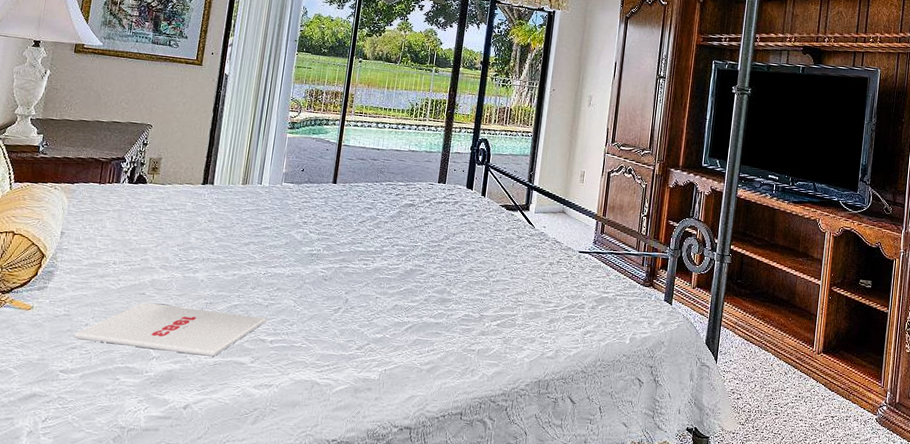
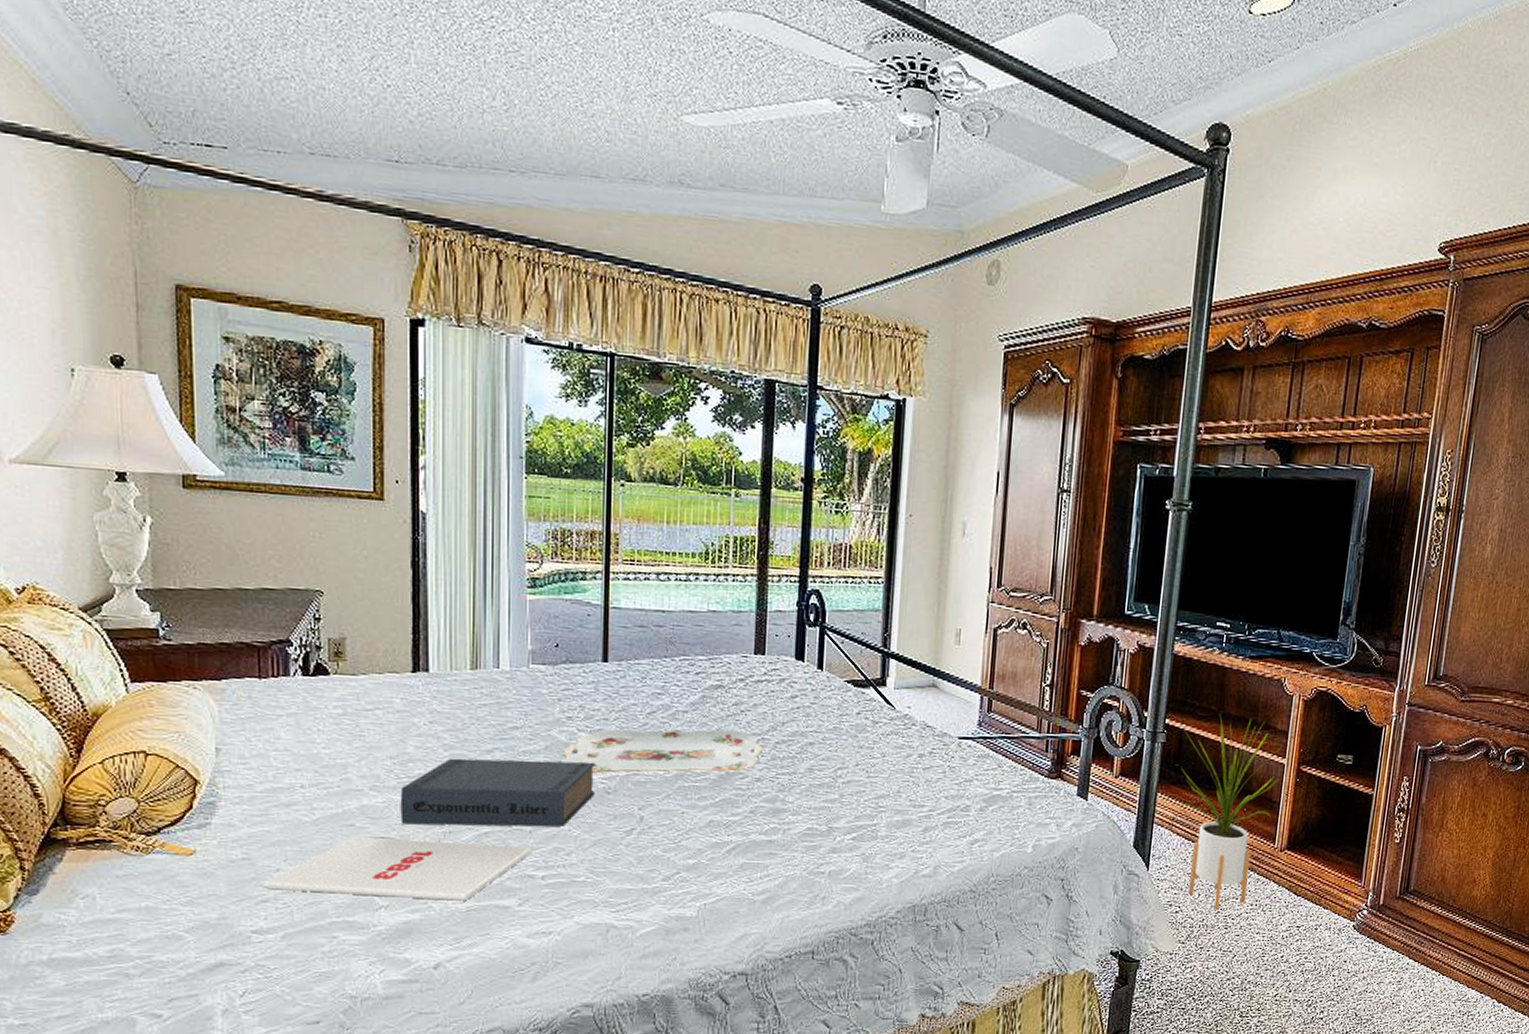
book: none [178,248,319,303] -> present [400,758,596,827]
serving tray: none [295,232,439,269] -> present [561,729,764,773]
house plant: none [739,244,817,399] -> present [1177,715,1282,910]

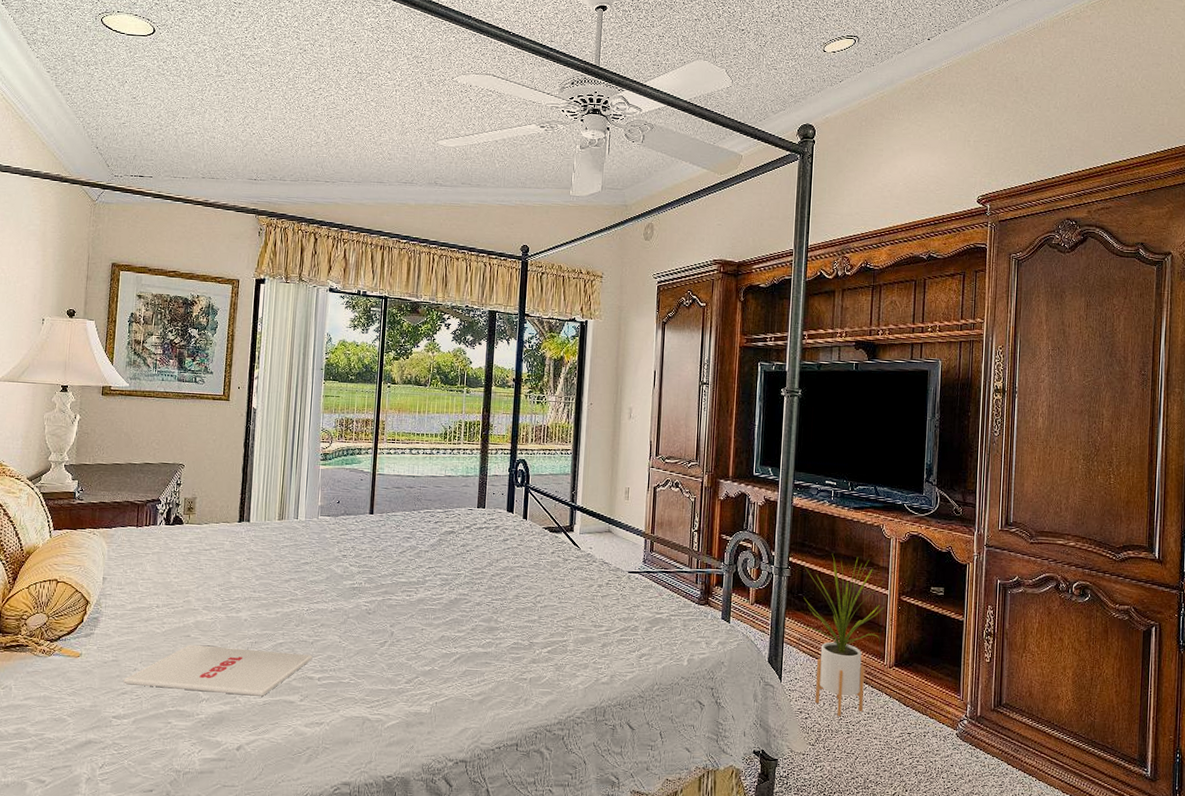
book: present [400,758,596,827] -> none [222,586,361,639]
serving tray: present [561,729,764,773] -> none [337,564,483,598]

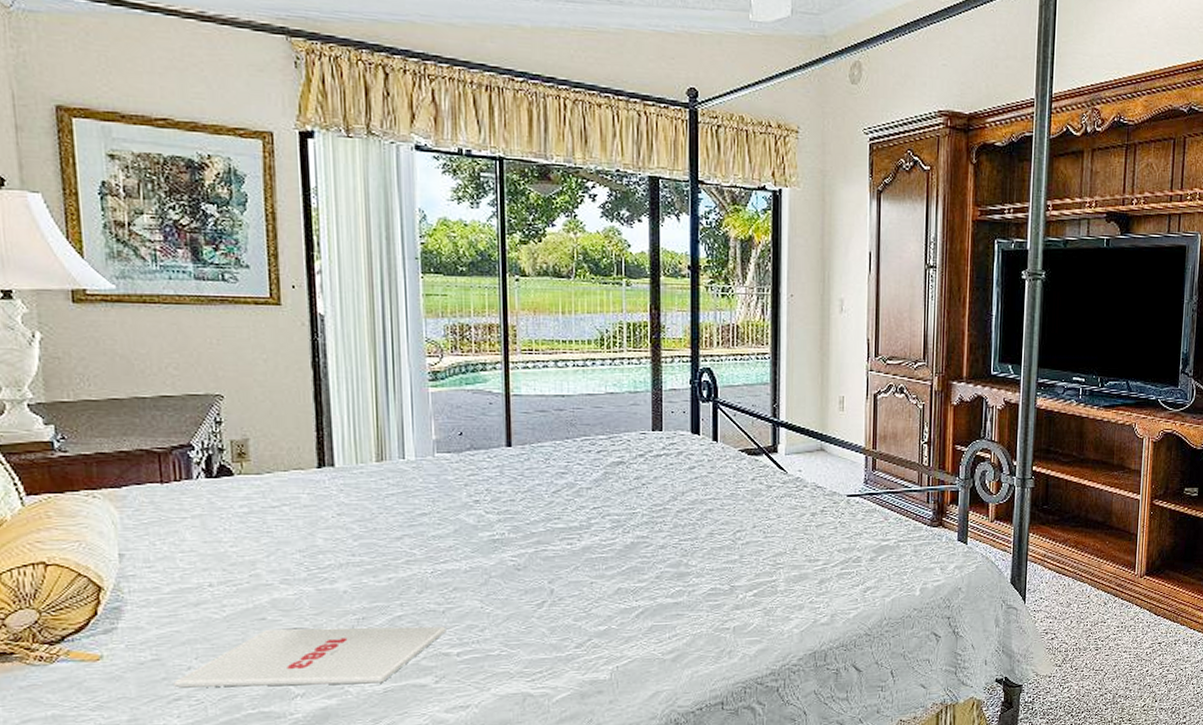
house plant: present [802,554,884,717] -> none [1047,460,1136,634]

